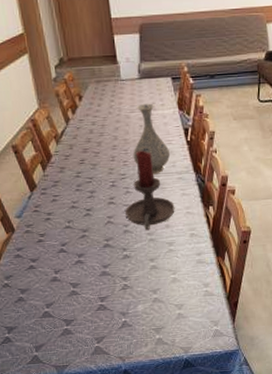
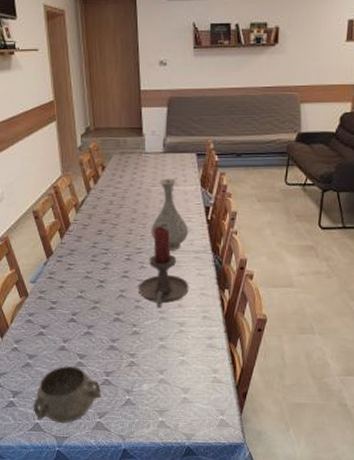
decorative bowl: none [29,295,98,353] -> present [33,365,102,424]

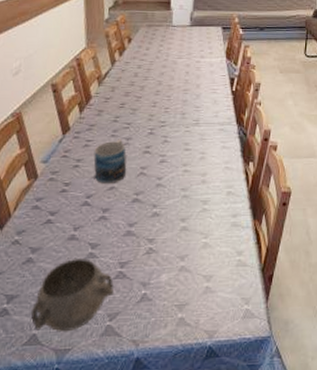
mug: none [76,263,107,304] -> present [93,139,127,184]
candle holder: present [138,226,189,308] -> none [161,98,214,186]
vase: present [151,178,189,252] -> none [175,50,214,124]

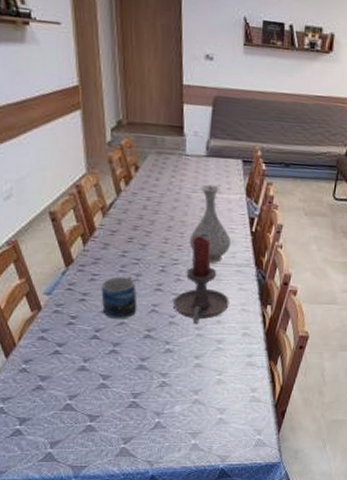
decorative bowl: present [30,257,114,332] -> none [44,387,128,452]
candle holder: none [161,98,214,186] -> present [173,235,230,325]
vase: none [175,50,214,124] -> present [189,184,232,264]

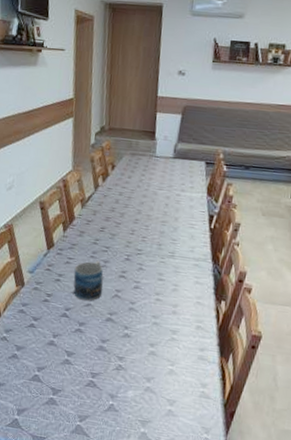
candle holder: present [173,235,230,325] -> none [134,229,186,313]
vase: present [189,184,232,264] -> none [152,183,191,257]

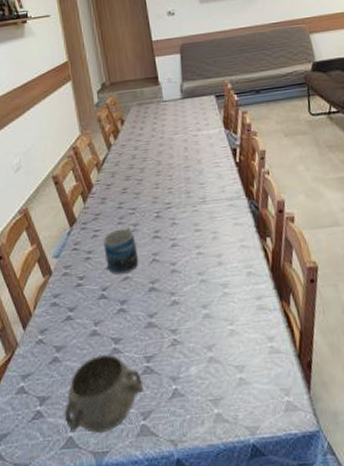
decorative bowl: none [14,361,85,423] -> present [64,353,144,434]

